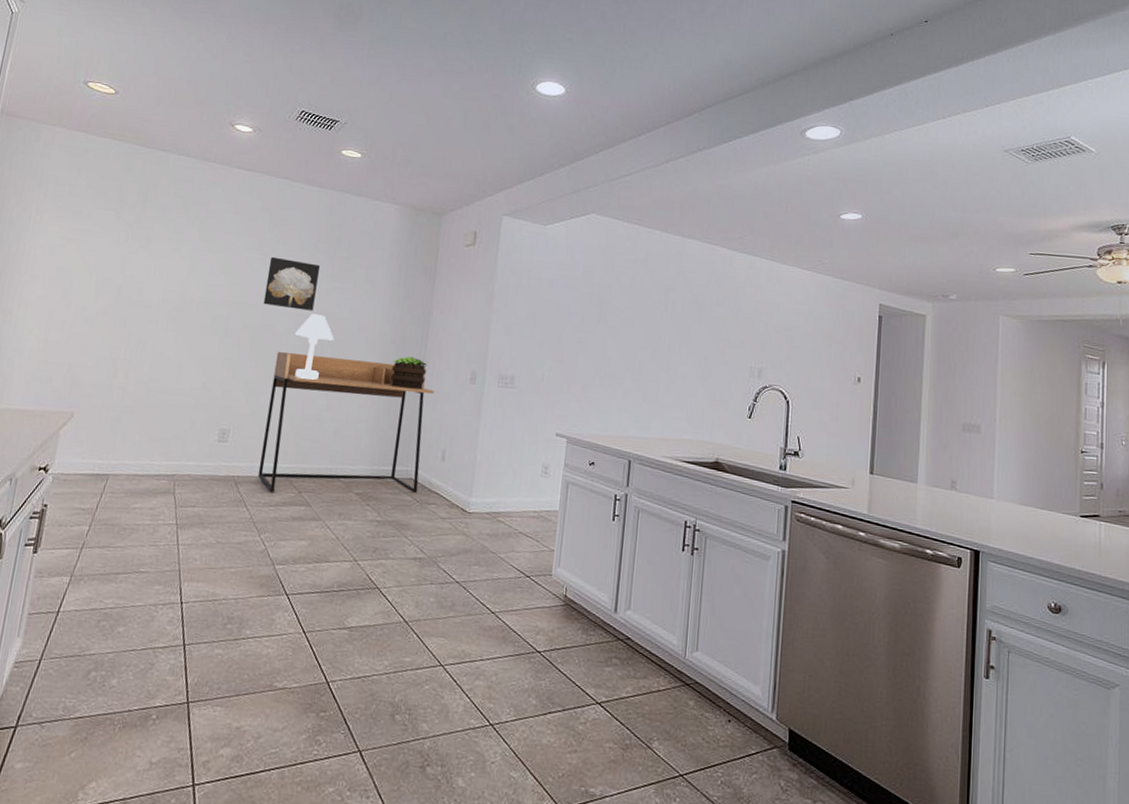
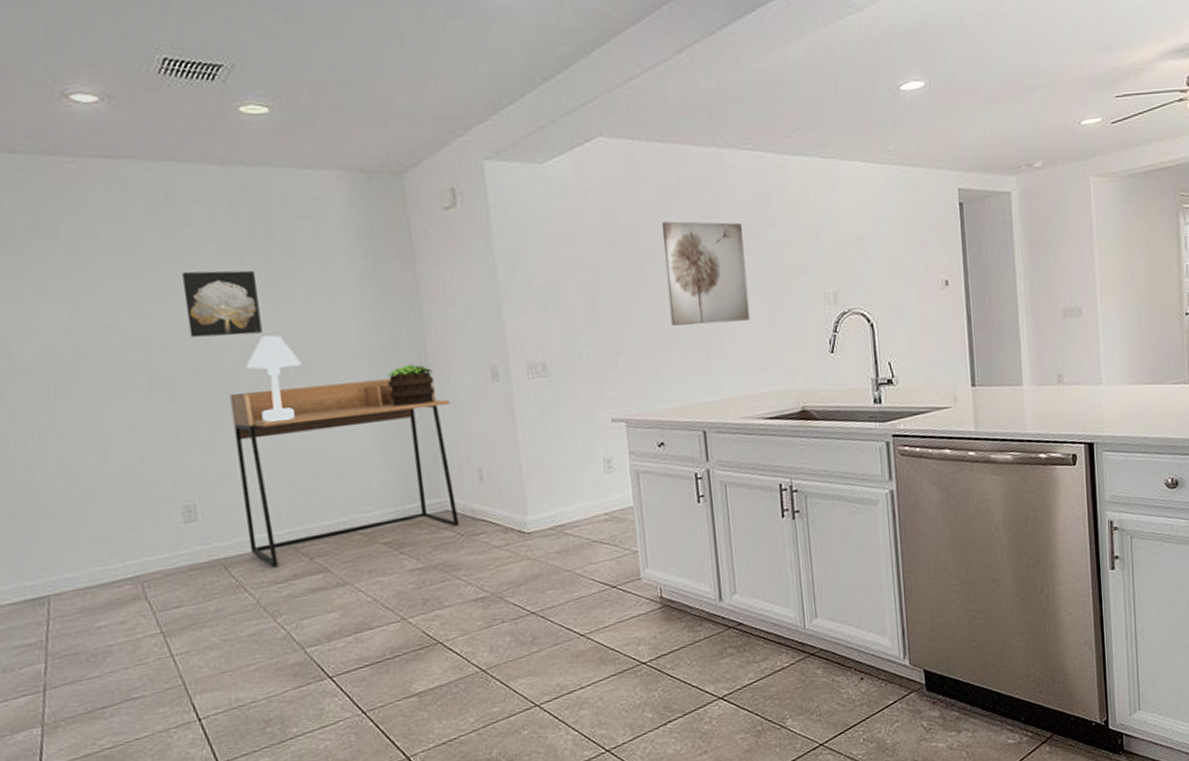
wall art: none [620,285,691,377] -> present [662,221,750,326]

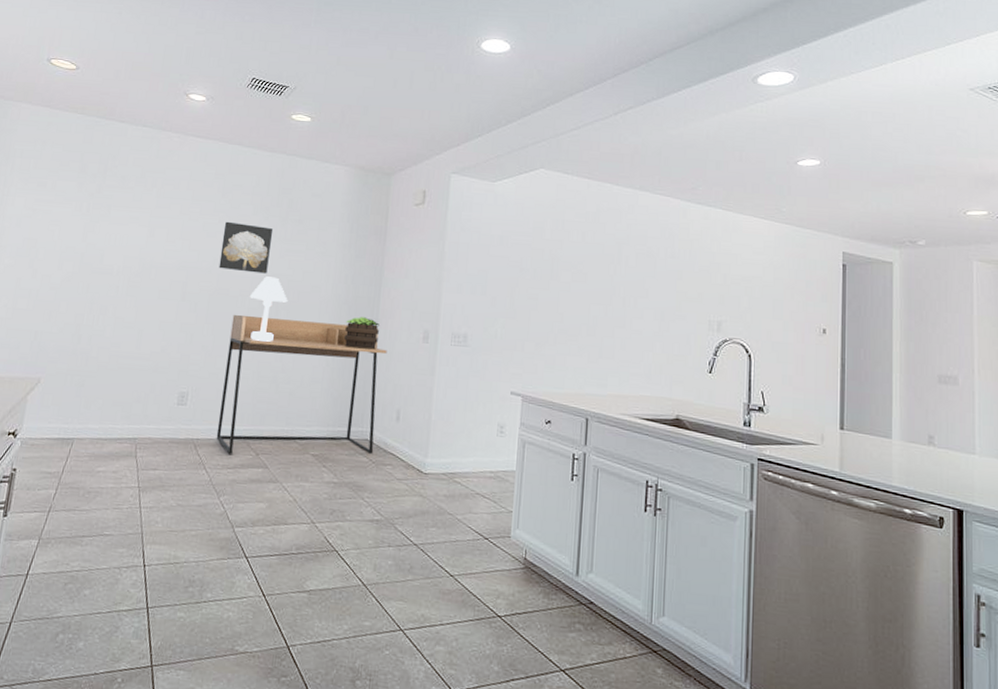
wall art: present [662,221,750,326] -> none [574,240,645,331]

